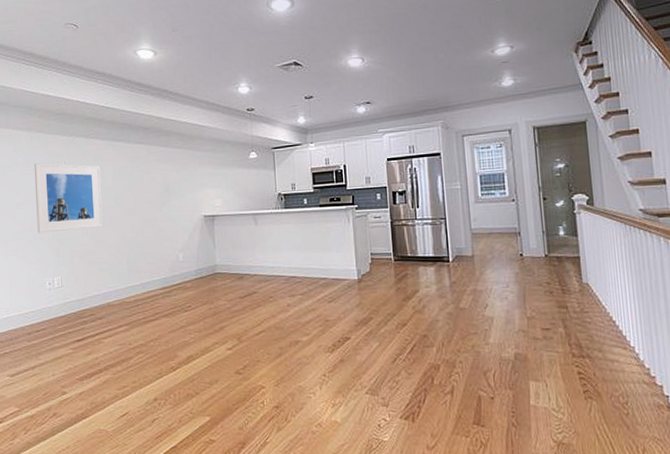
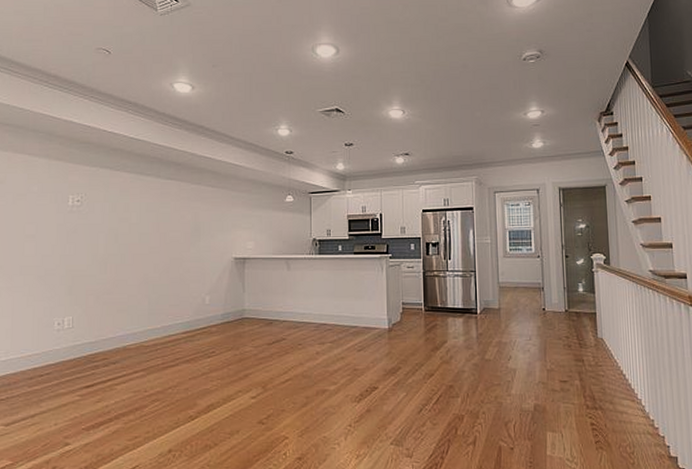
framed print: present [34,163,103,233] -> none [49,193,125,269]

